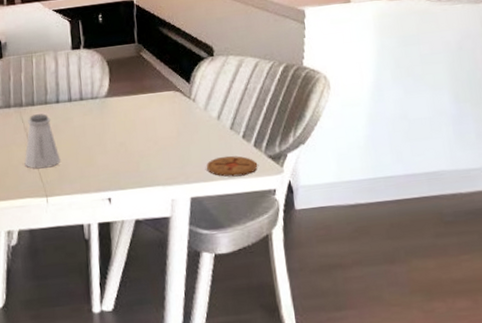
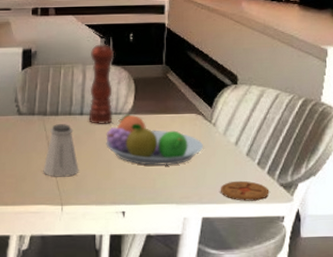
pepper mill: none [61,22,90,111] -> present [88,38,114,124]
fruit bowl: none [84,98,185,148] -> present [106,114,204,166]

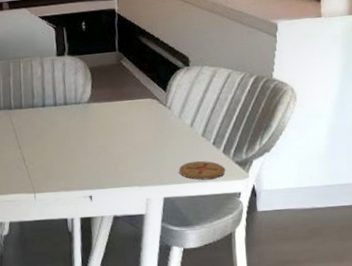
saltshaker: present [43,124,79,177] -> none [14,116,47,168]
pepper mill: present [88,38,114,124] -> none [46,29,73,115]
fruit bowl: present [106,114,204,166] -> none [68,103,161,151]

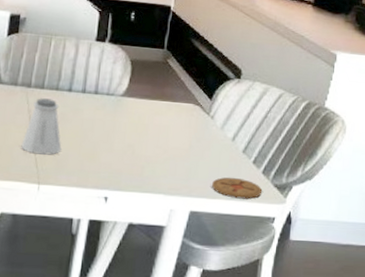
saltshaker: none [14,116,47,168] -> present [21,98,62,155]

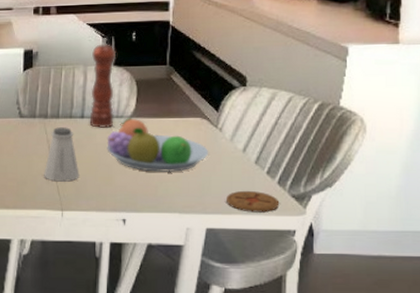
pepper mill: none [77,13,112,104] -> present [89,38,116,128]
fruit bowl: none [94,96,199,155] -> present [107,118,209,173]

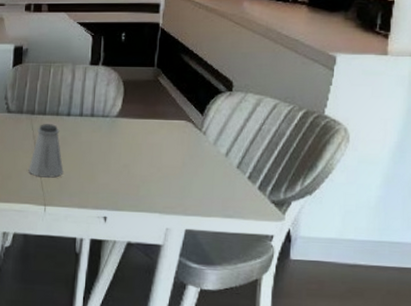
pepper mill: present [89,38,116,128] -> none [75,37,104,127]
fruit bowl: present [107,118,209,173] -> none [91,118,192,174]
coaster: present [225,190,280,213] -> none [206,194,259,217]

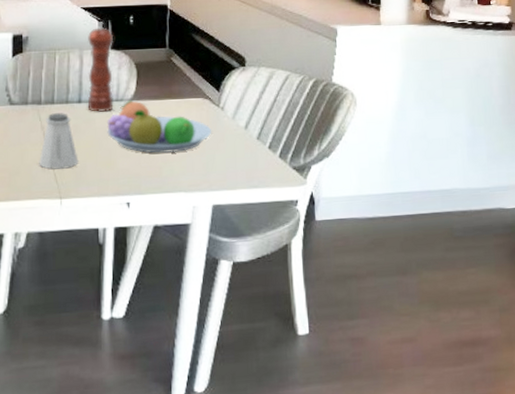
pepper mill: none [75,37,104,127] -> present [87,22,114,112]
fruit bowl: none [91,118,192,174] -> present [107,101,212,153]

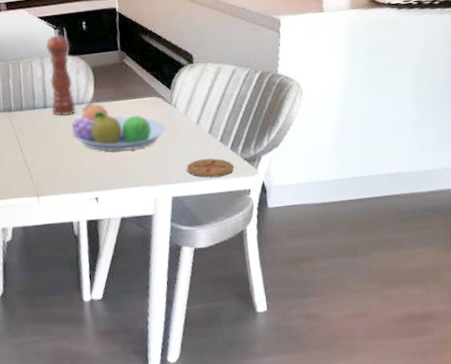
saltshaker: present [39,113,79,170] -> none [15,118,50,171]
coaster: none [230,165,282,187] -> present [186,158,234,178]

